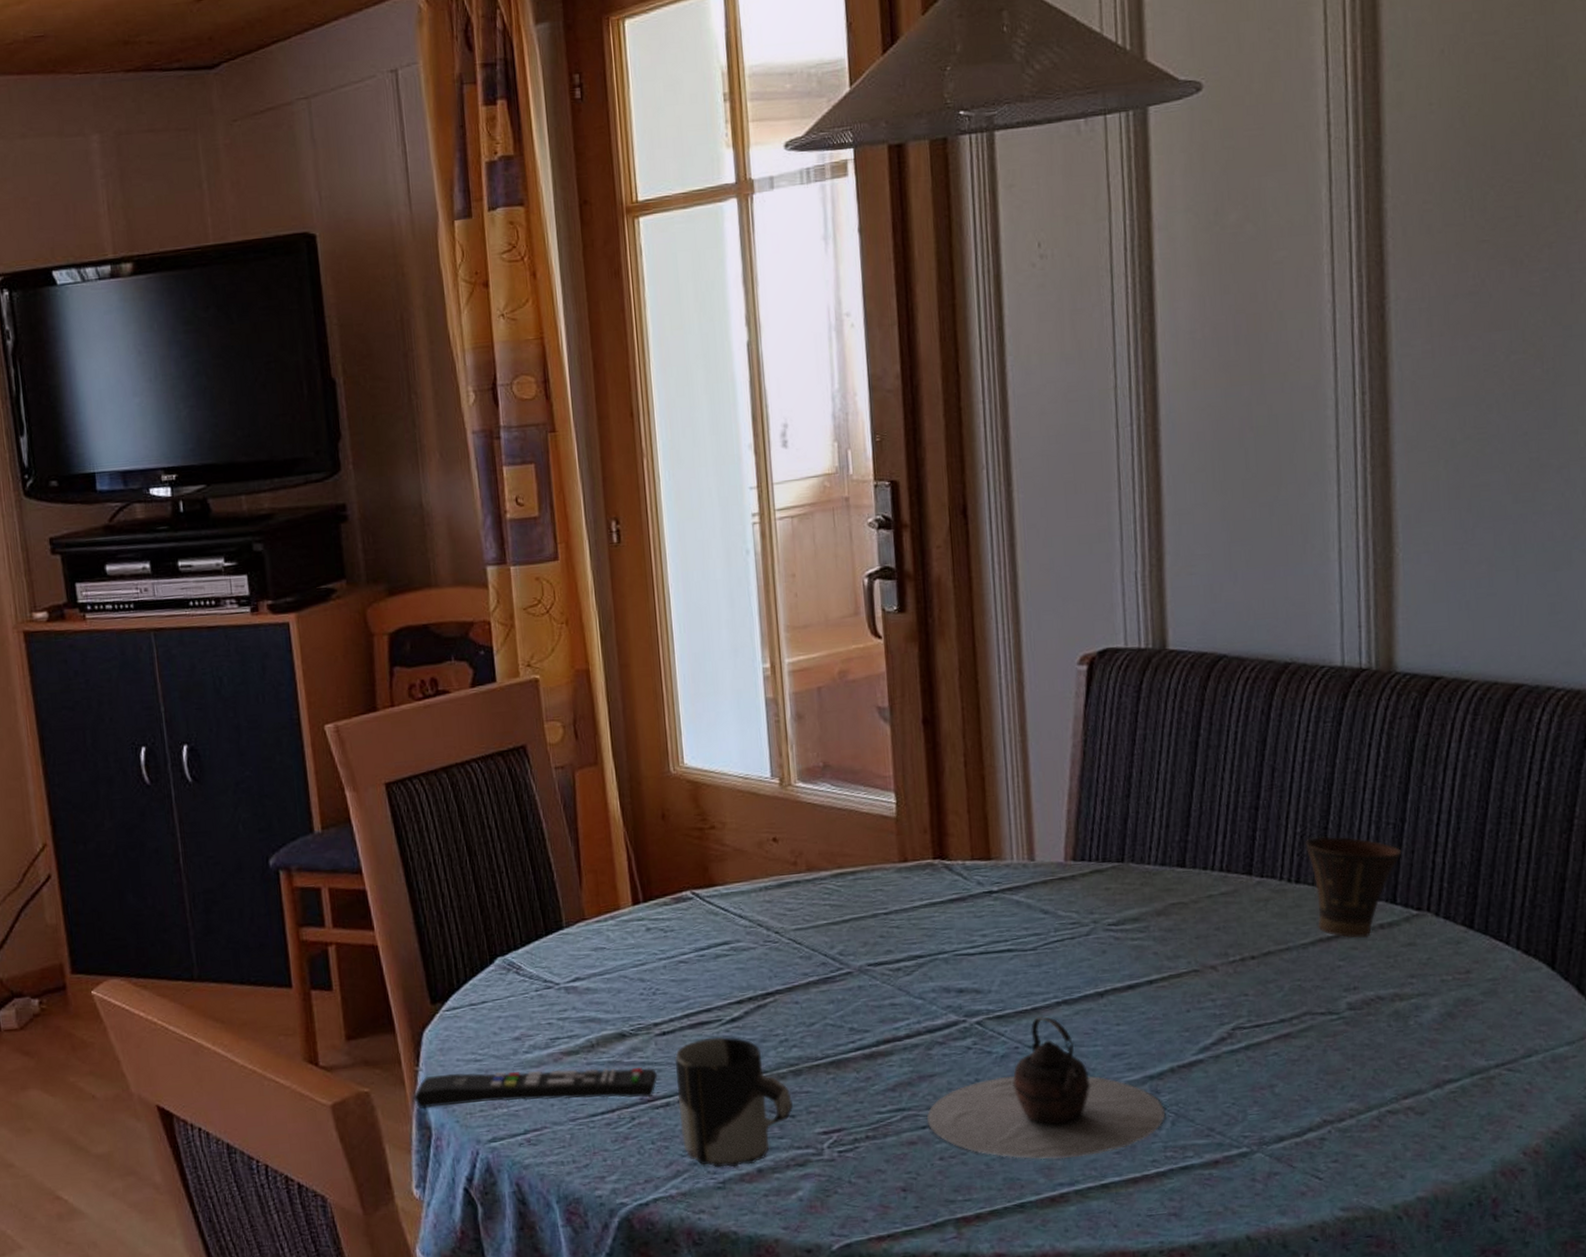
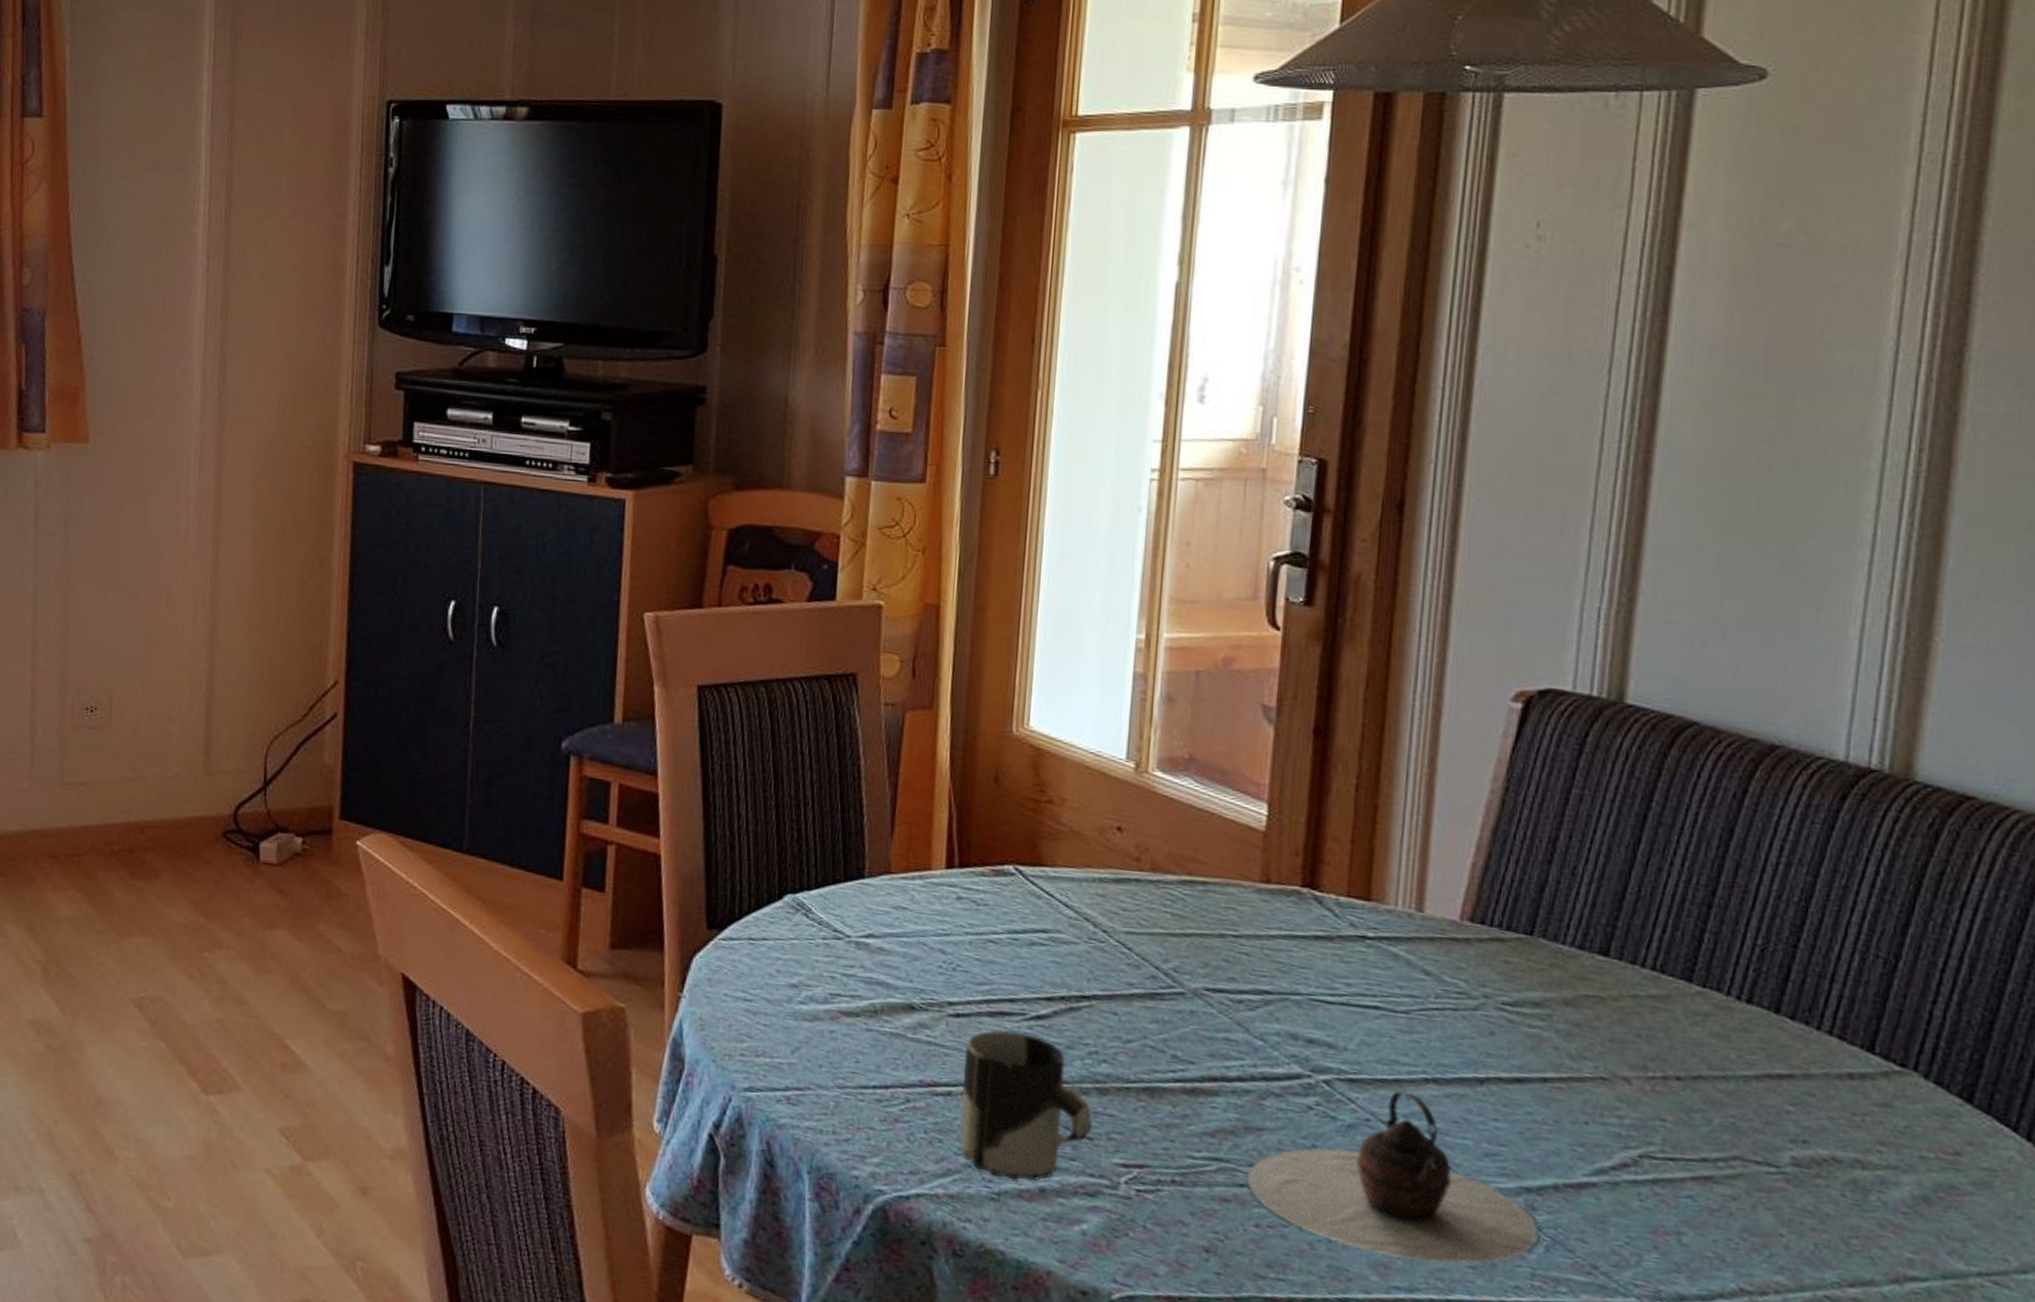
remote control: present [413,1066,658,1109] -> none [671,1004,944,1082]
cup: present [1305,836,1402,938] -> none [1765,953,1891,1085]

